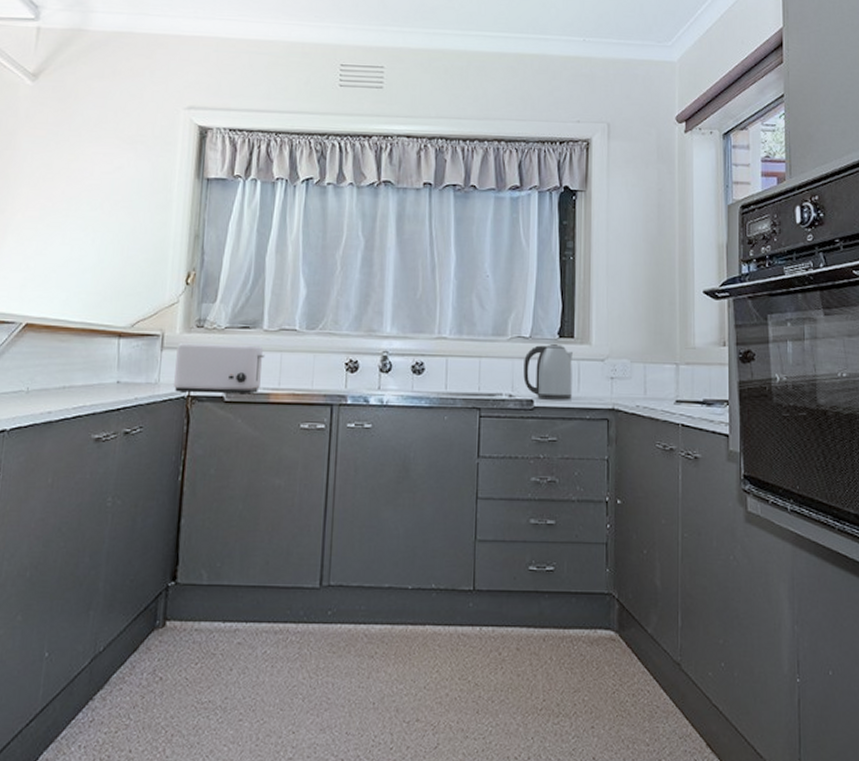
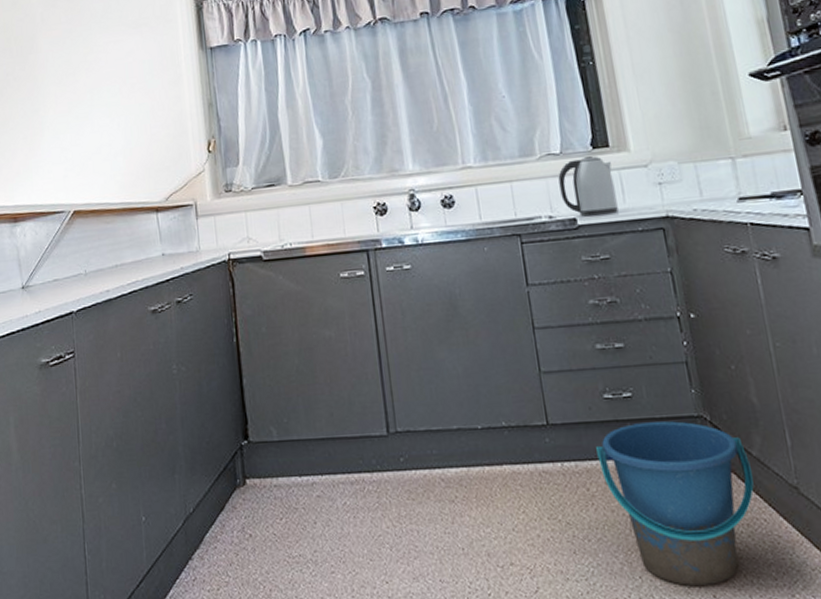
toaster: present [173,343,265,395] -> none [210,201,295,257]
bucket: none [514,596,644,749] -> present [596,421,754,587]

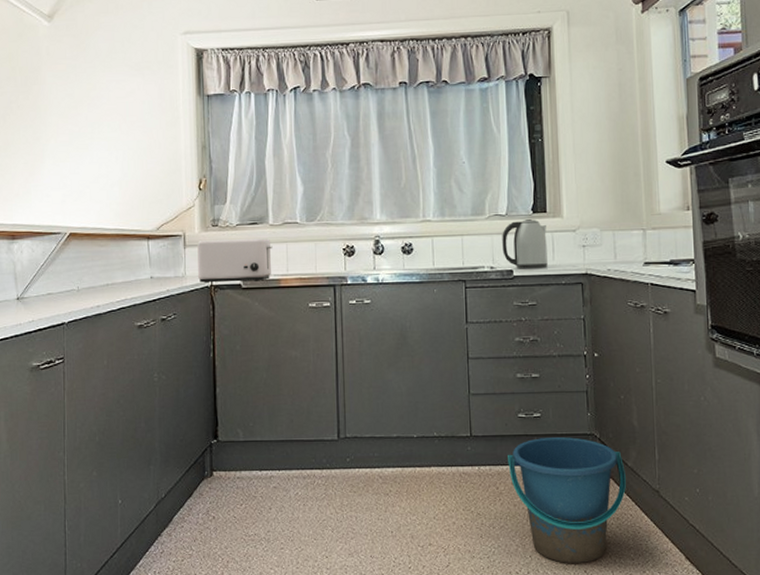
toaster: none [210,201,295,257] -> present [197,238,273,283]

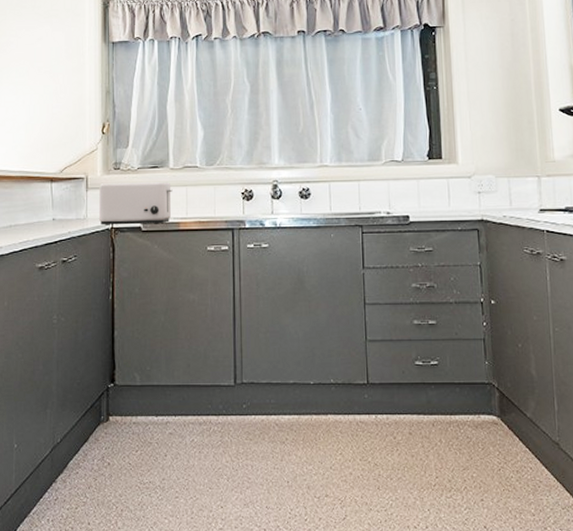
kettle: present [502,218,548,269] -> none [398,164,444,215]
bucket: present [508,437,626,564] -> none [405,386,525,519]

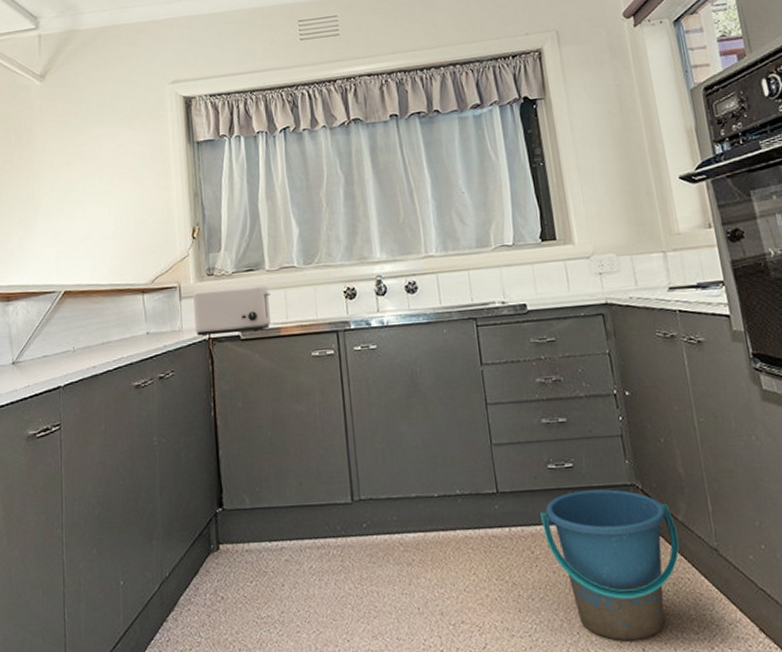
bucket: none [405,386,525,519] -> present [540,489,679,641]

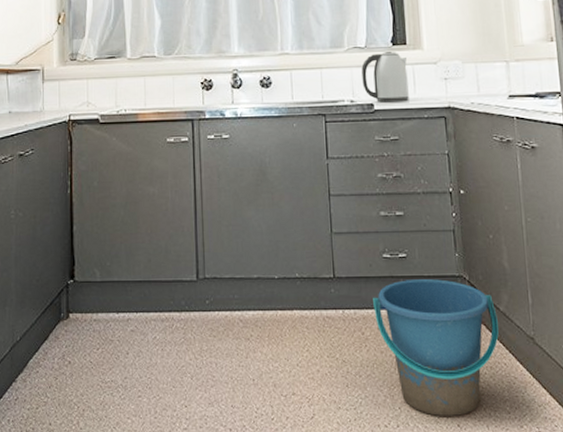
toaster: present [193,285,271,336] -> none [55,72,131,118]
kettle: none [510,247,564,303] -> present [361,51,409,103]

